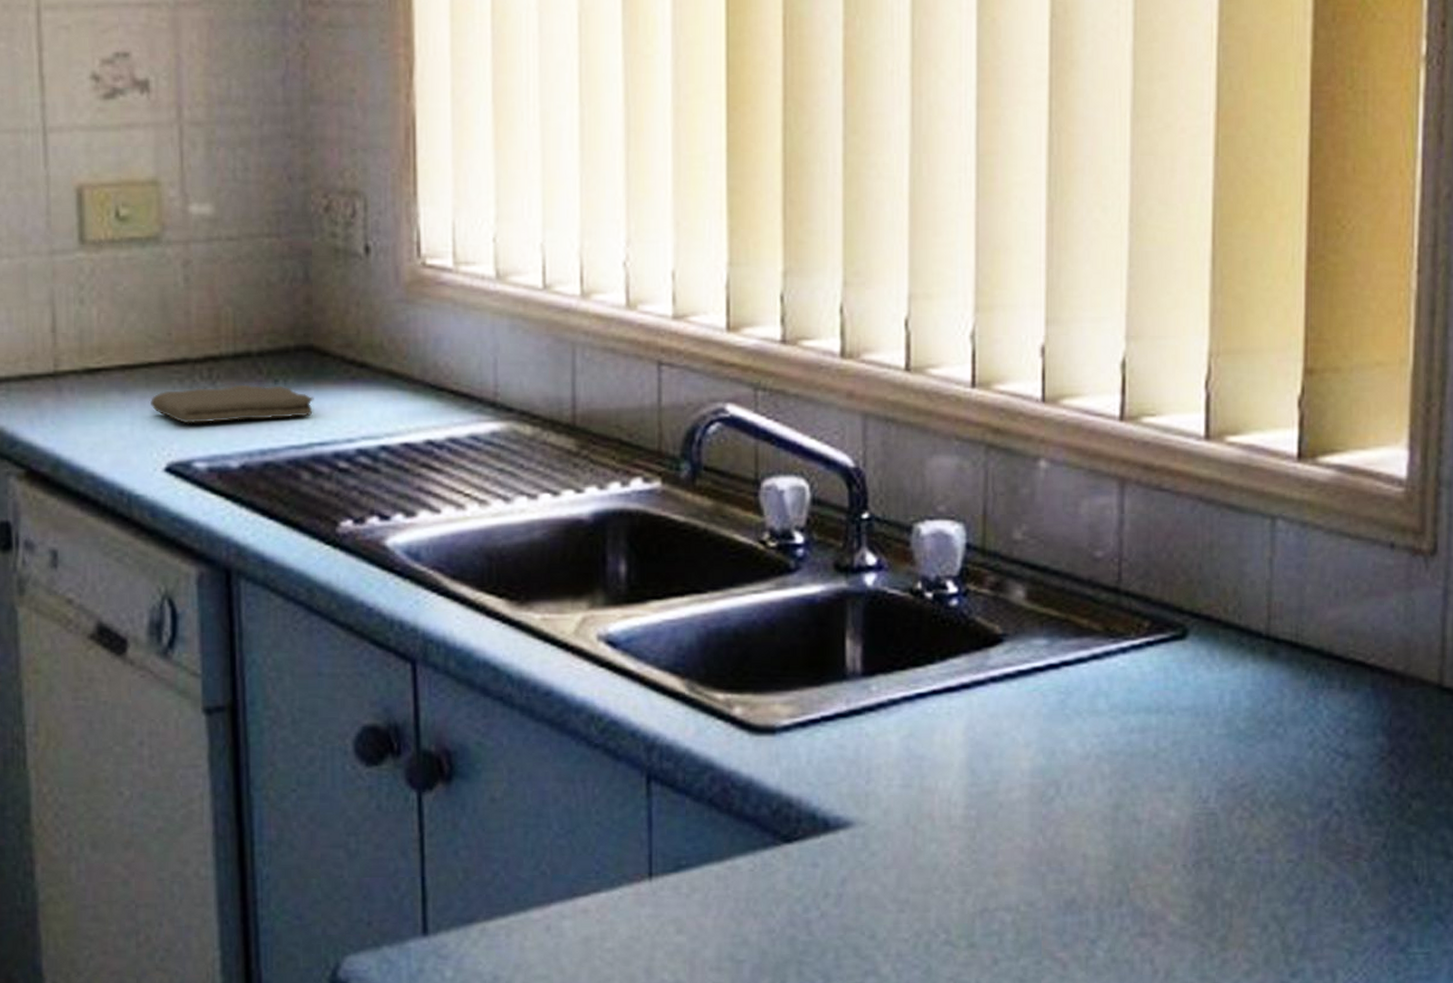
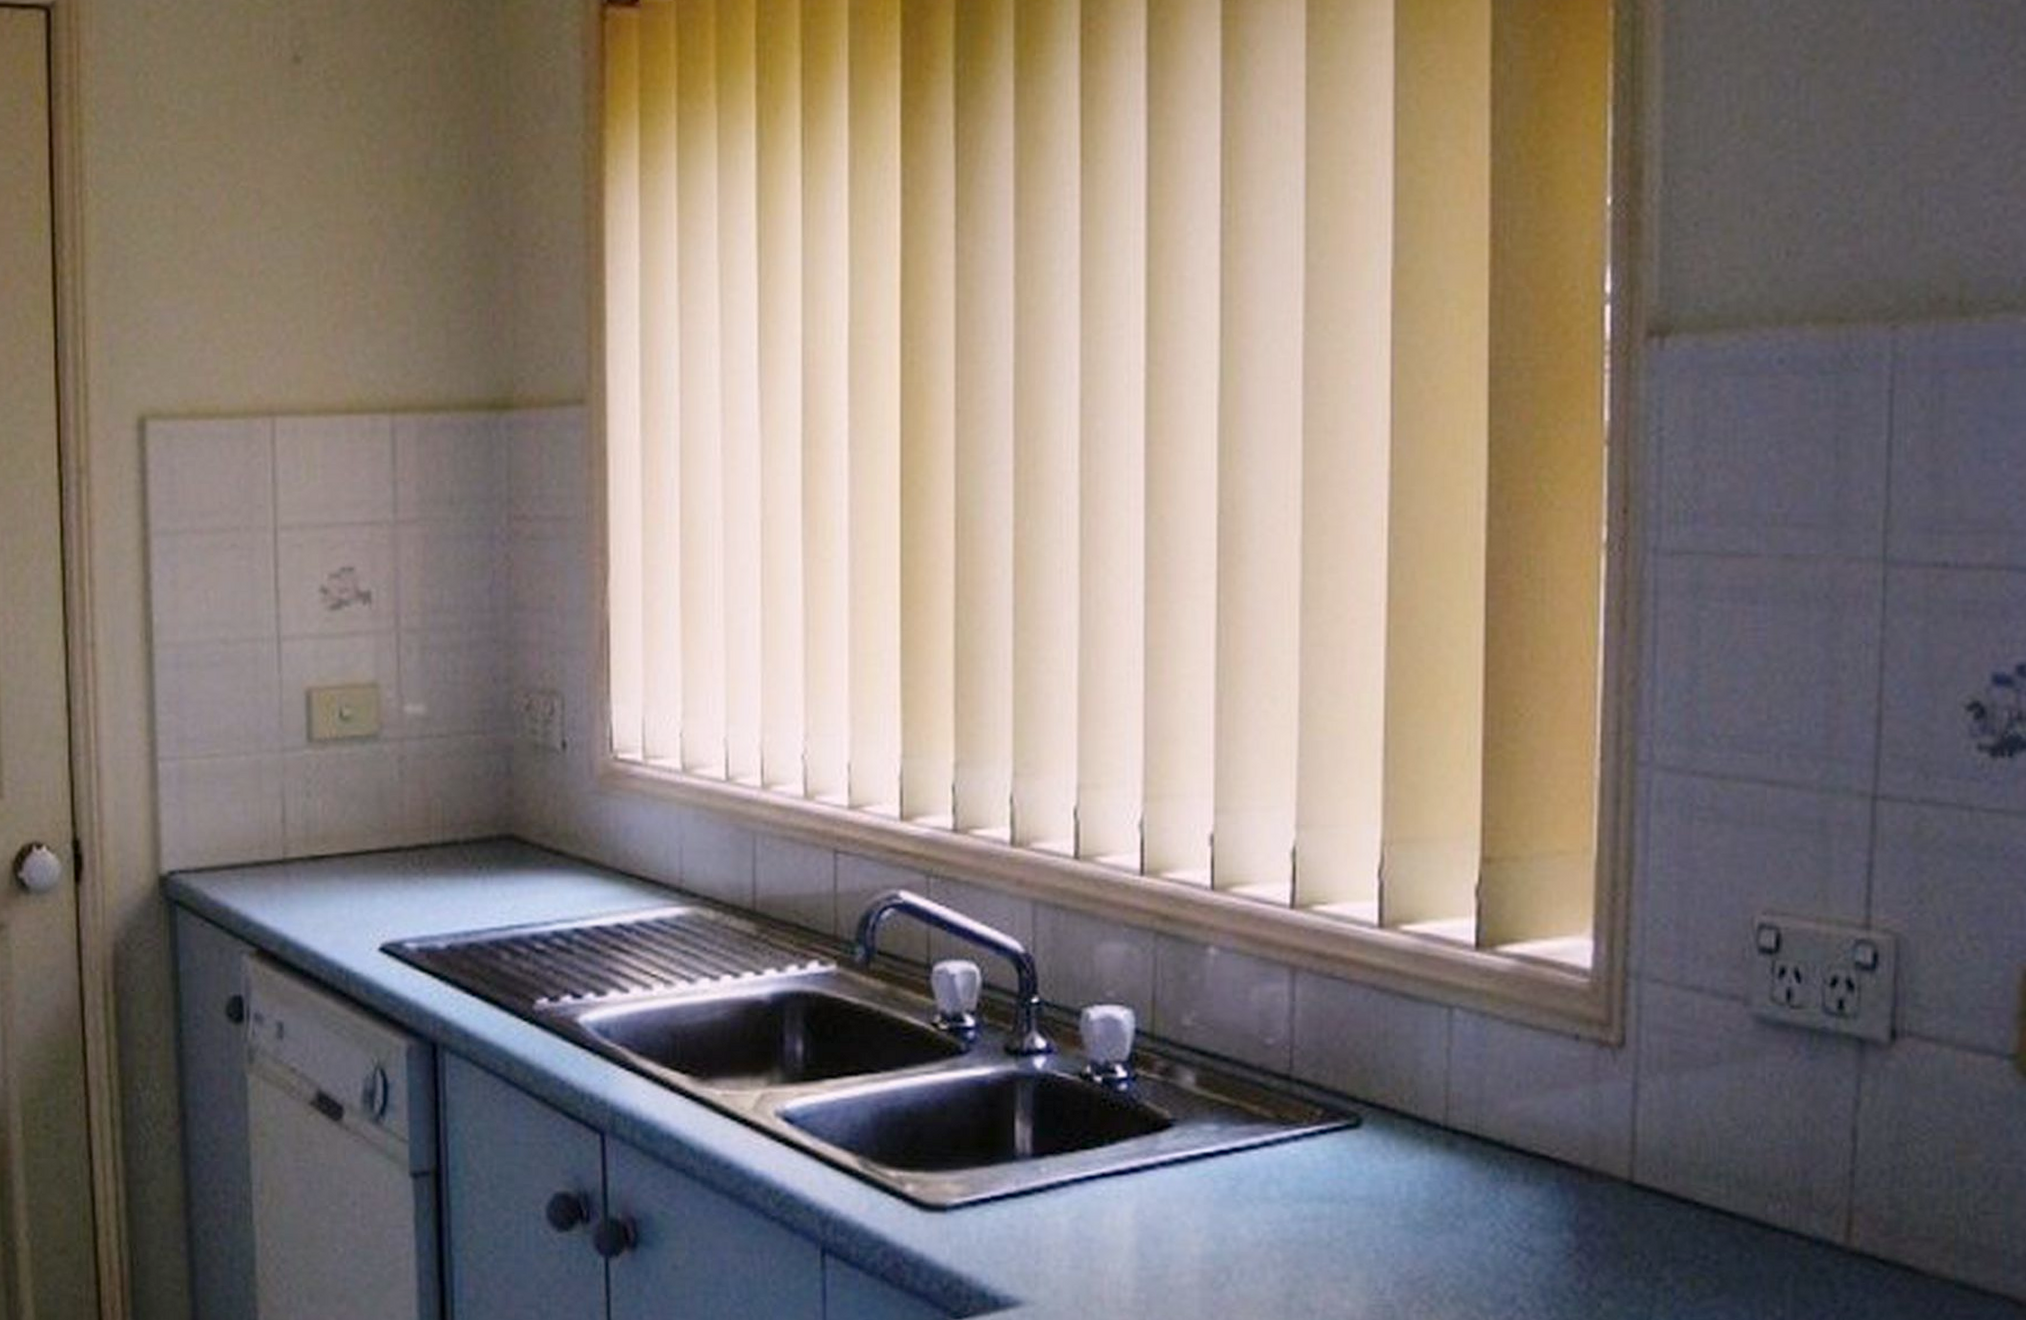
washcloth: present [150,384,314,424] -> none [367,870,514,907]

